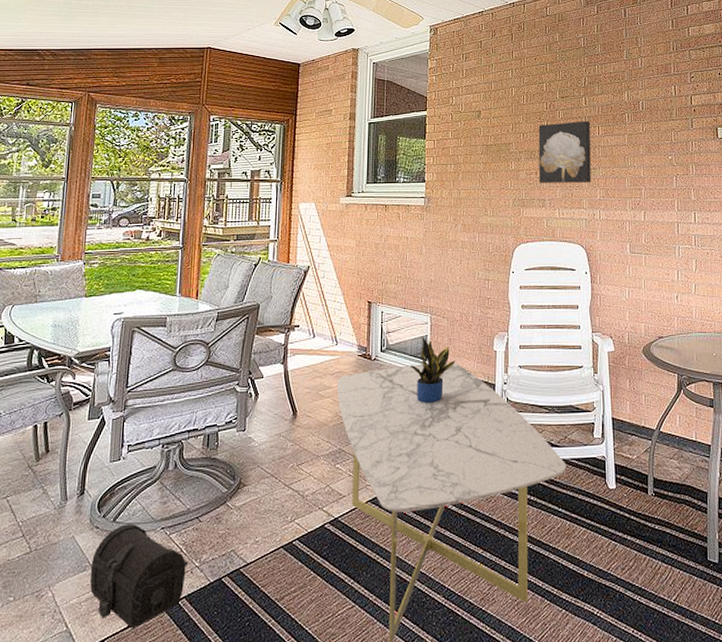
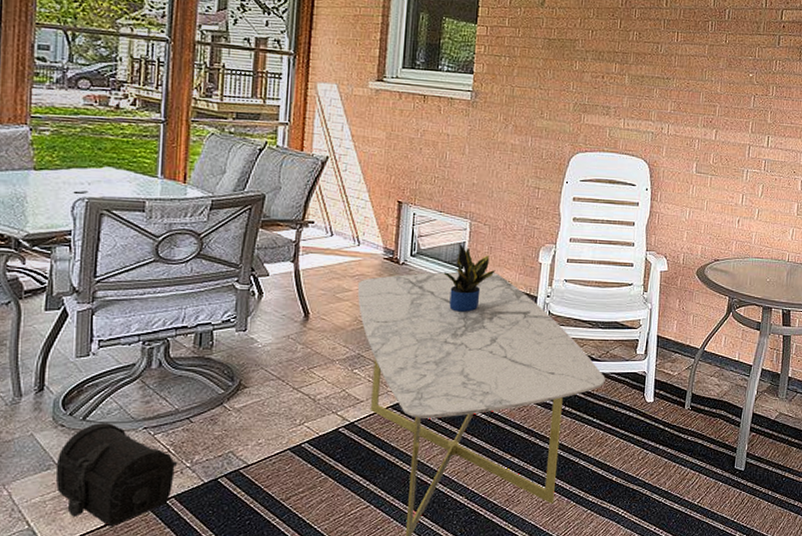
wall art: present [538,120,591,183] -> none [605,22,670,94]

